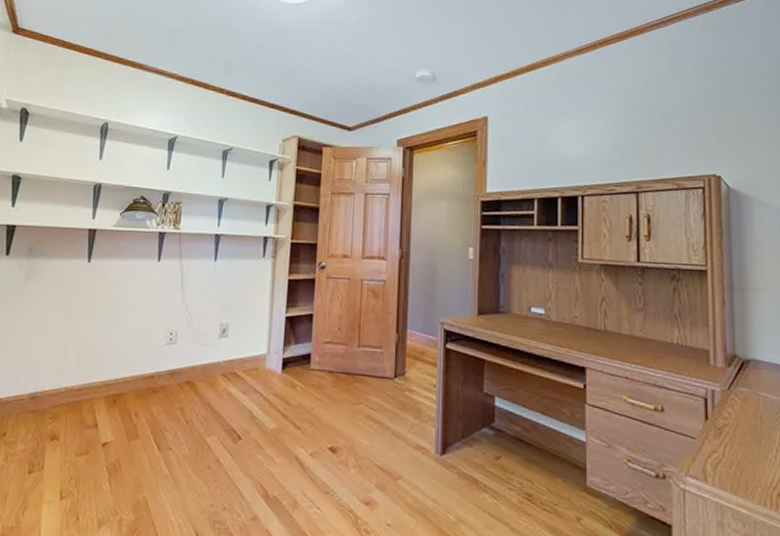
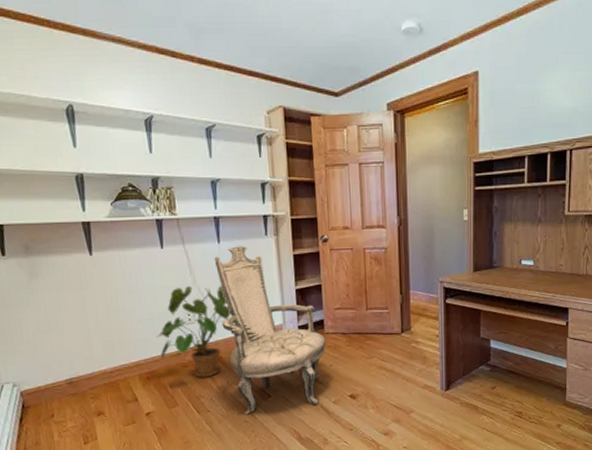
house plant: none [133,302,215,408] -> present [157,285,231,378]
armchair: none [203,265,311,458] -> present [214,246,326,414]

